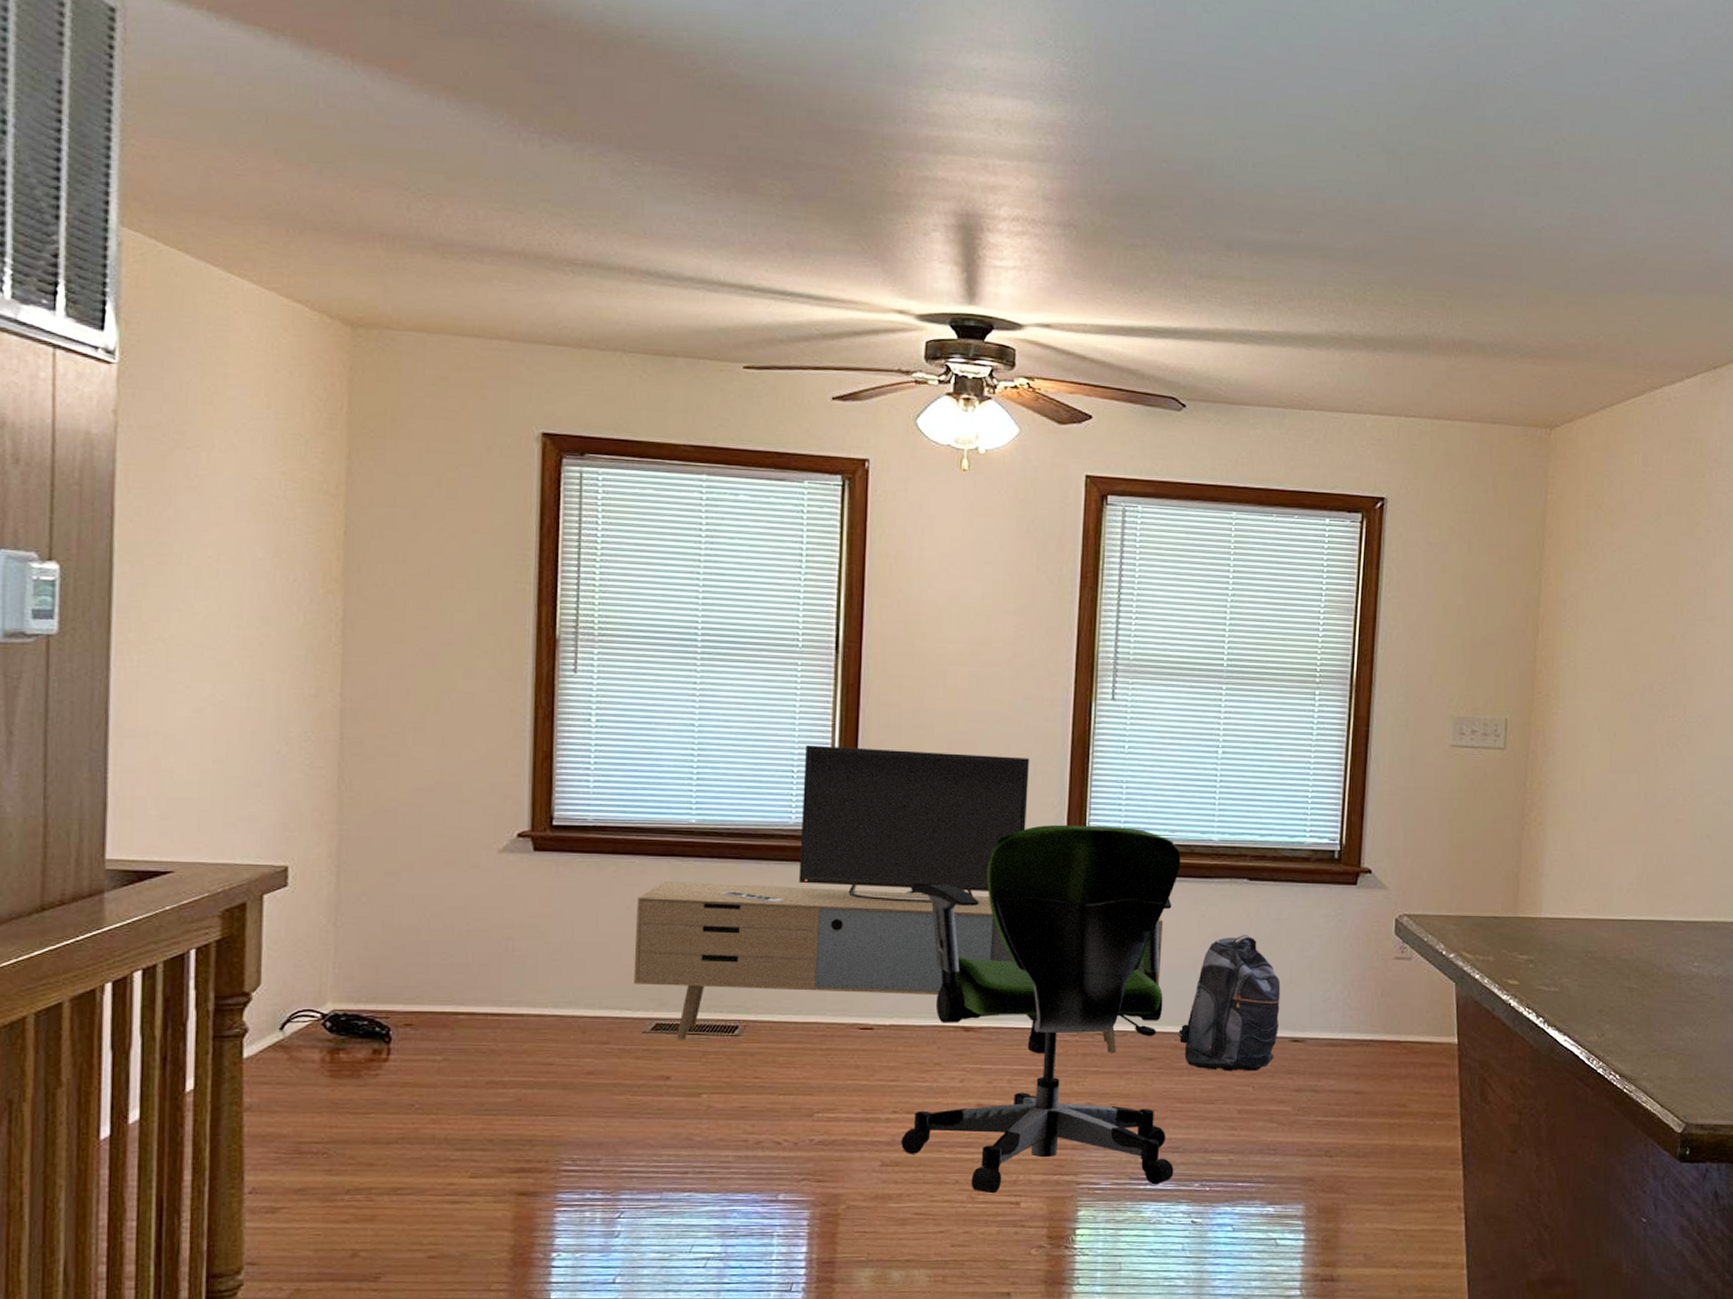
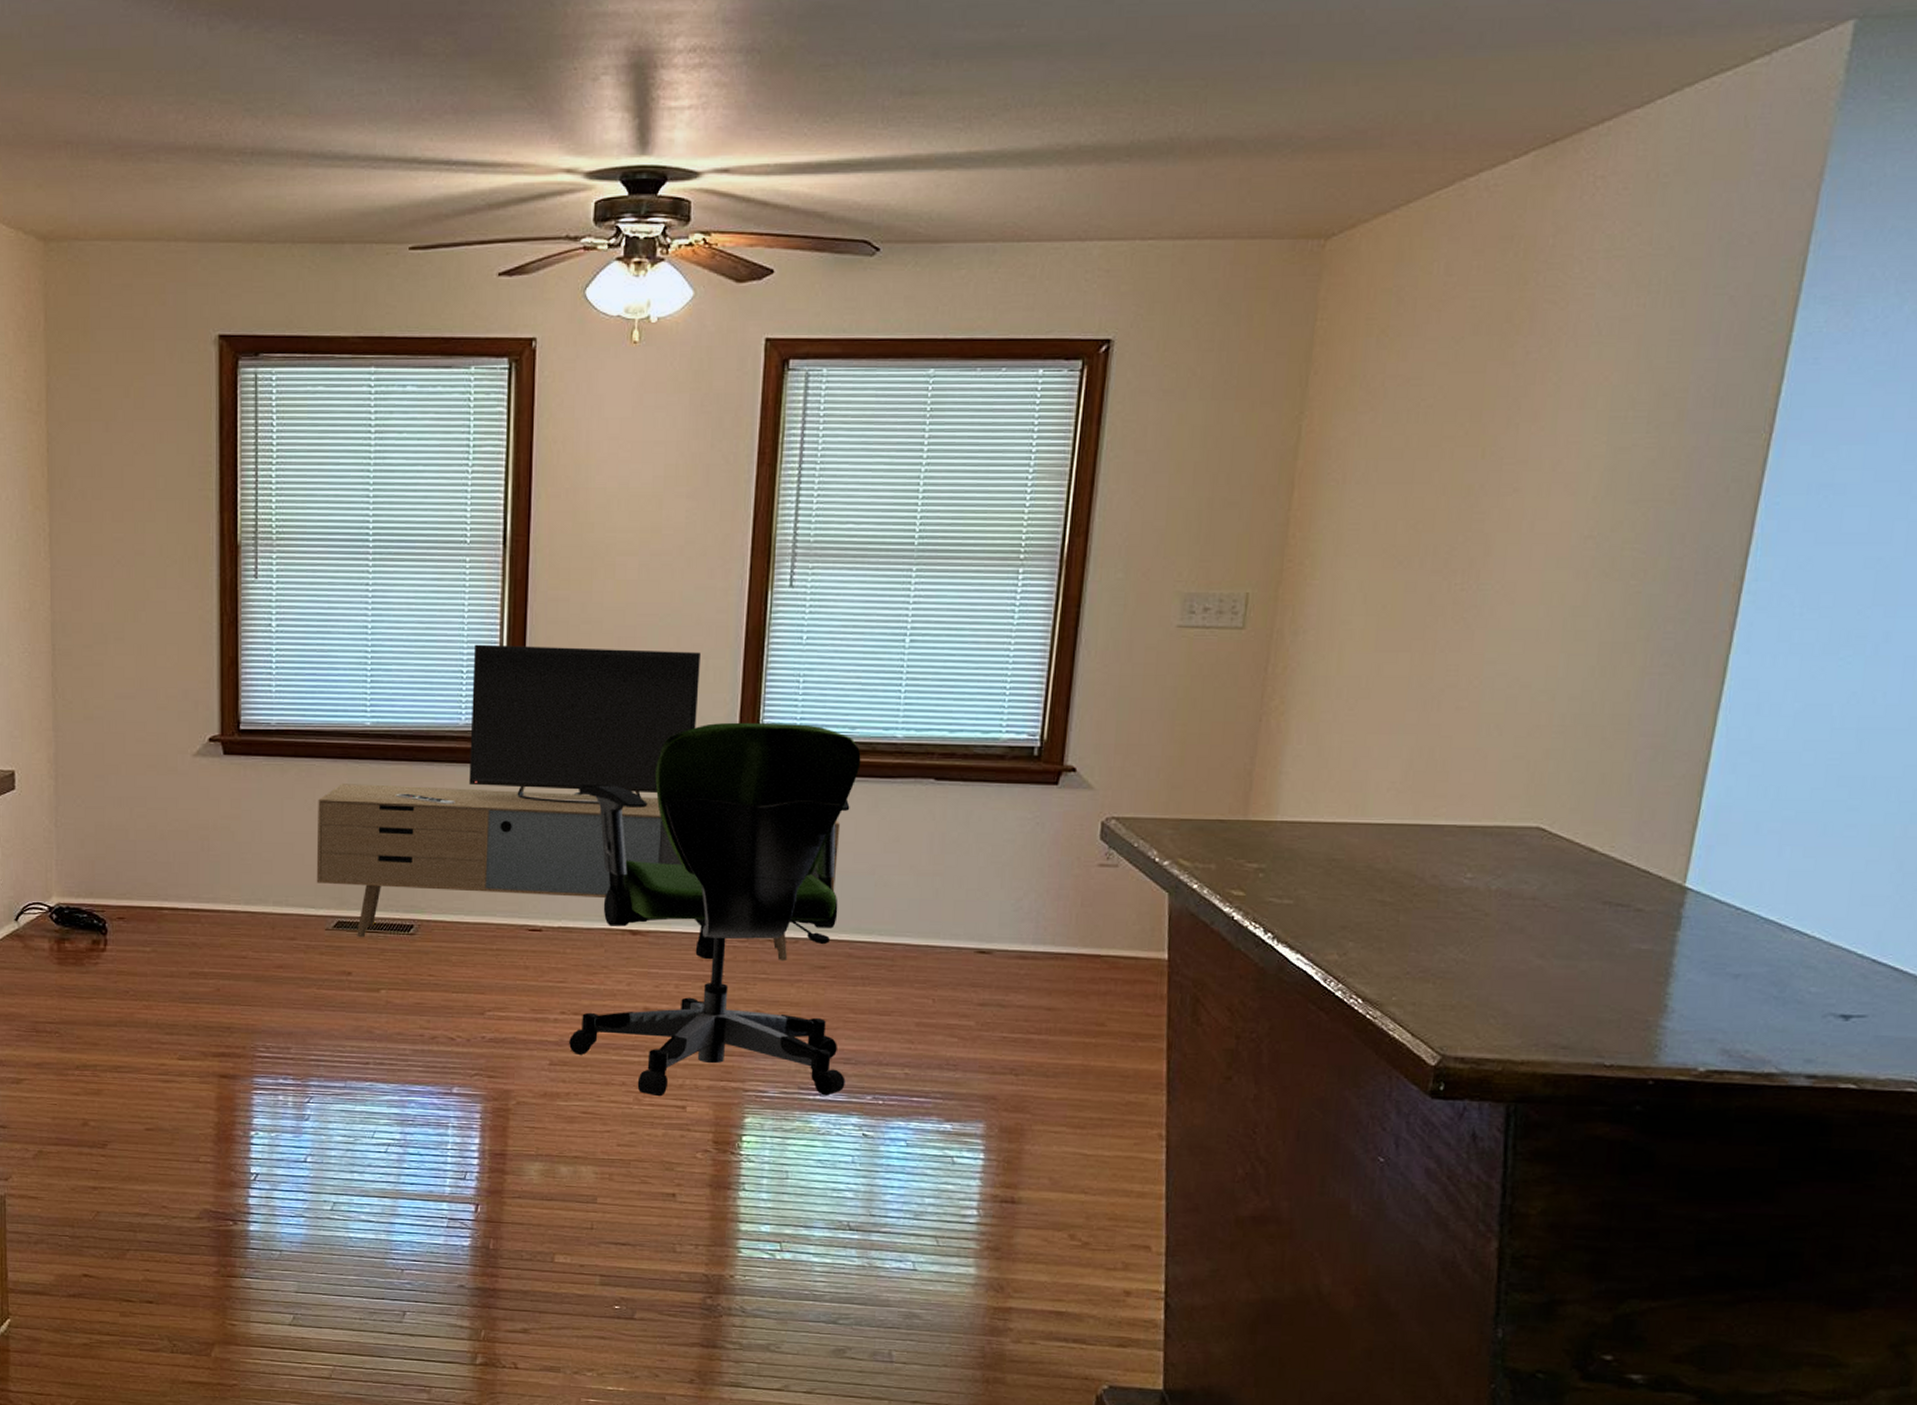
backpack: present [1178,935,1281,1072] -> none [853,839,967,983]

